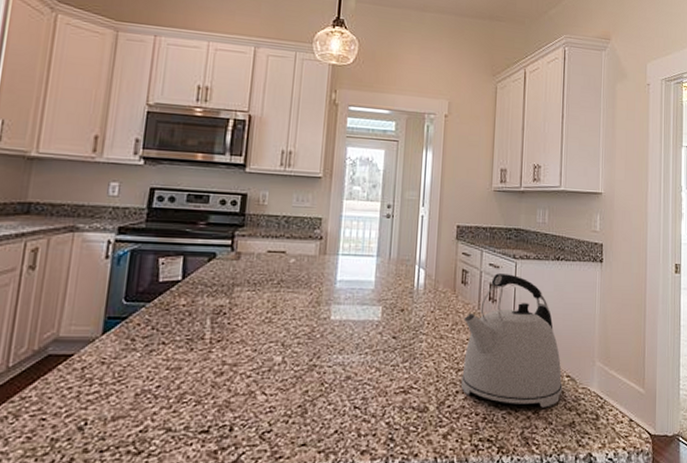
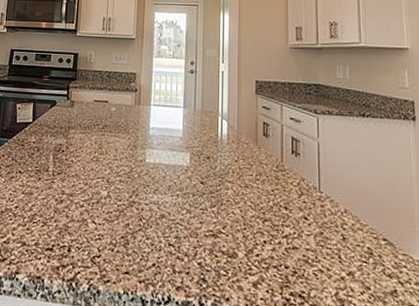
kettle: present [461,273,563,408] -> none [267,127,380,271]

